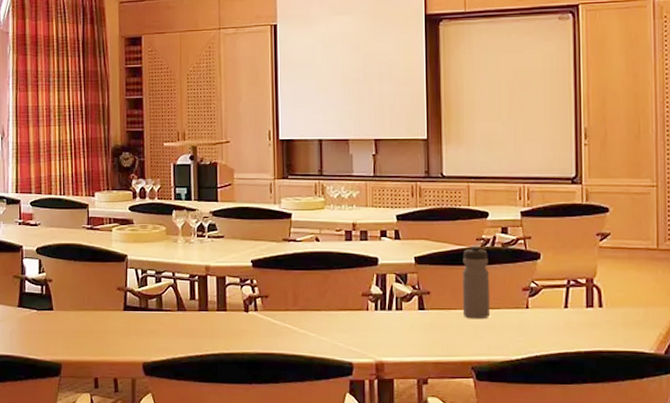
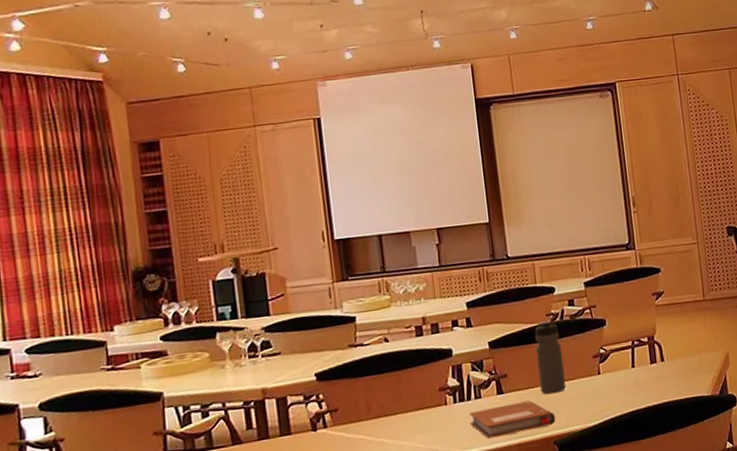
notebook: none [388,321,476,351] -> present [468,400,556,439]

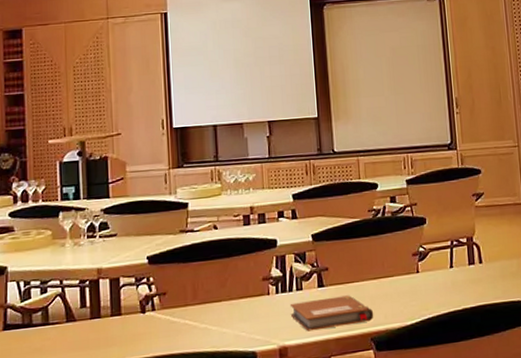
water bottle: present [534,320,567,394] -> none [356,215,386,290]

